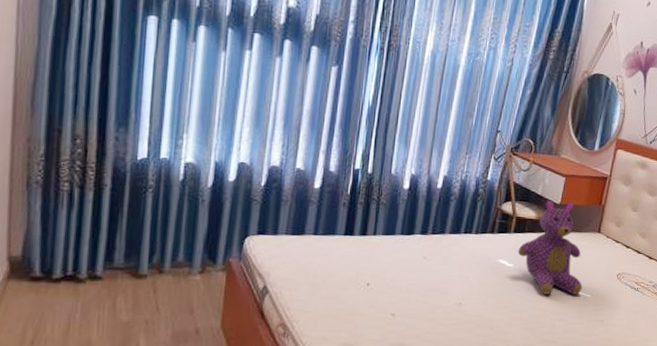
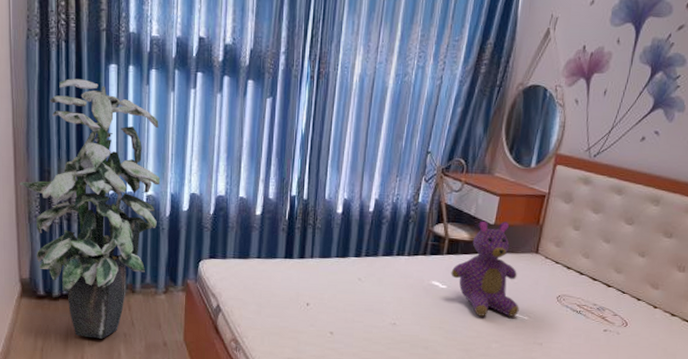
indoor plant: none [16,27,205,328] -> present [18,78,161,339]

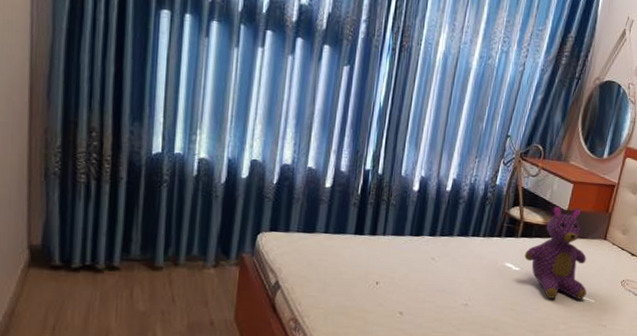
indoor plant: present [18,78,161,339] -> none [34,19,218,317]

